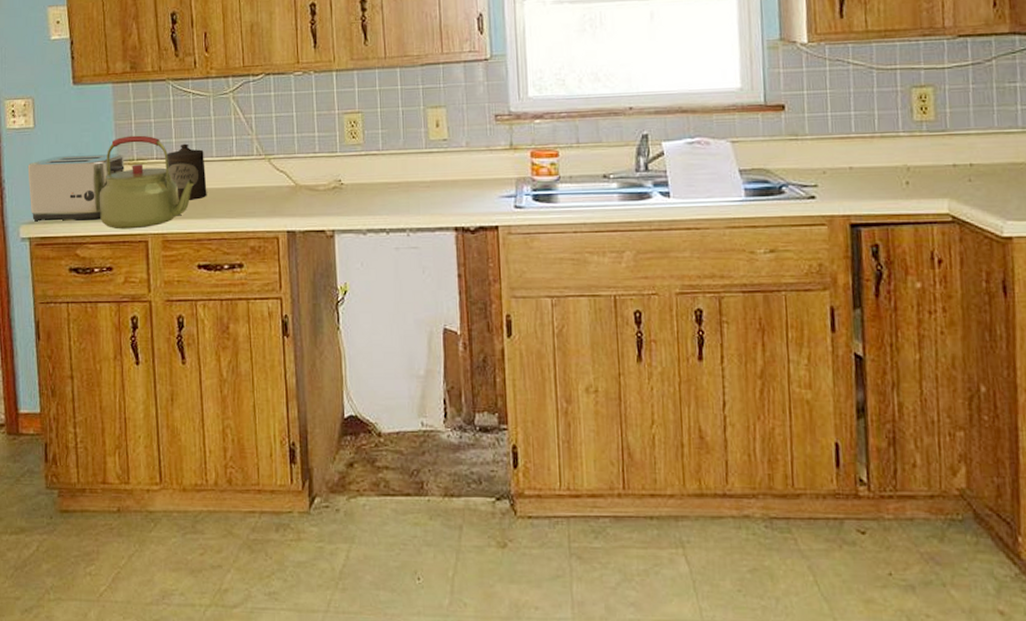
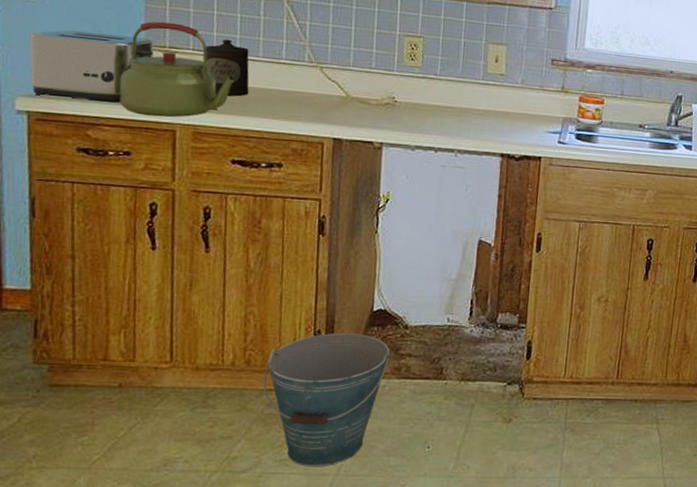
bucket: none [245,445,366,602] -> present [263,333,390,467]

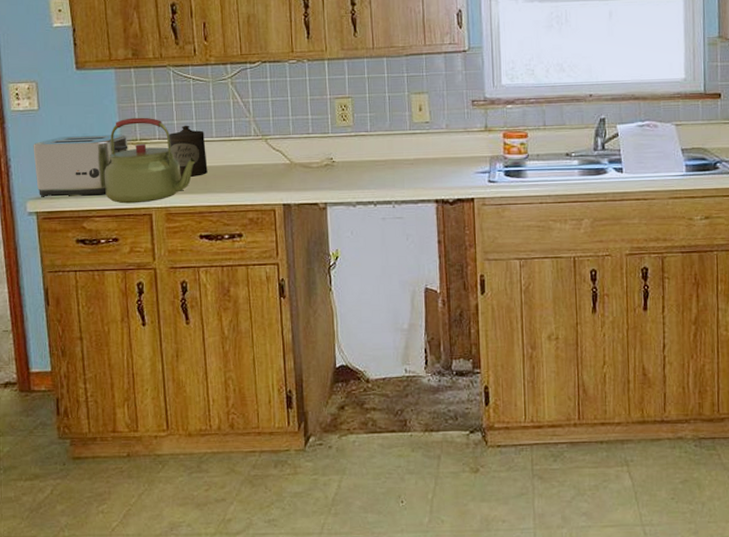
bucket: present [263,333,390,467] -> none [246,391,356,527]

